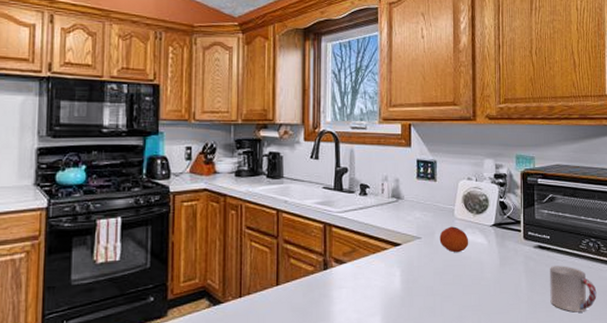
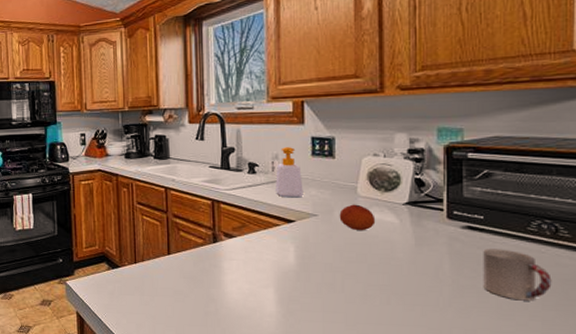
soap bottle: none [385,169,409,220] -> present [275,147,304,198]

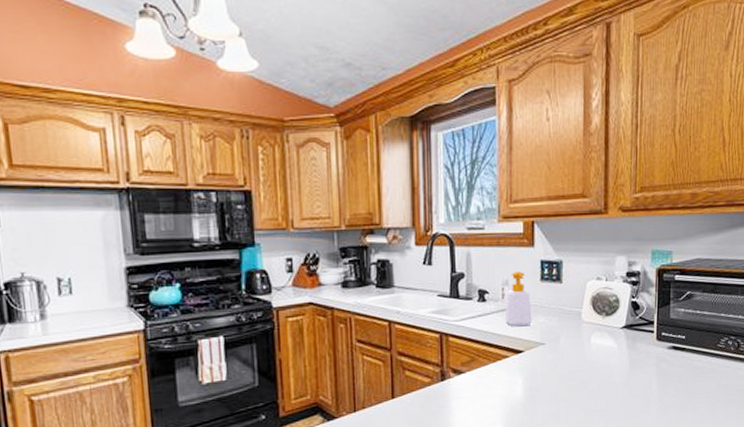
fruit: present [339,204,376,230] -> none [565,330,597,357]
cup: present [483,249,552,301] -> none [682,366,733,413]

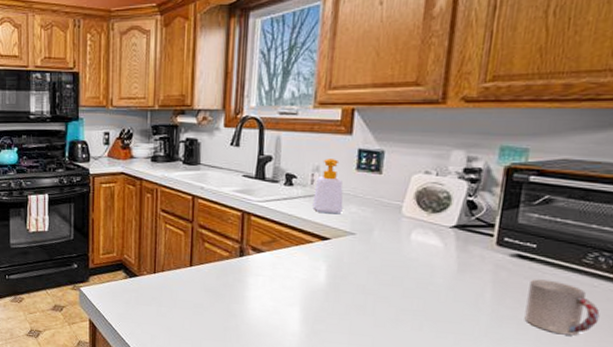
cup: none [682,366,733,413] -> present [524,279,600,336]

